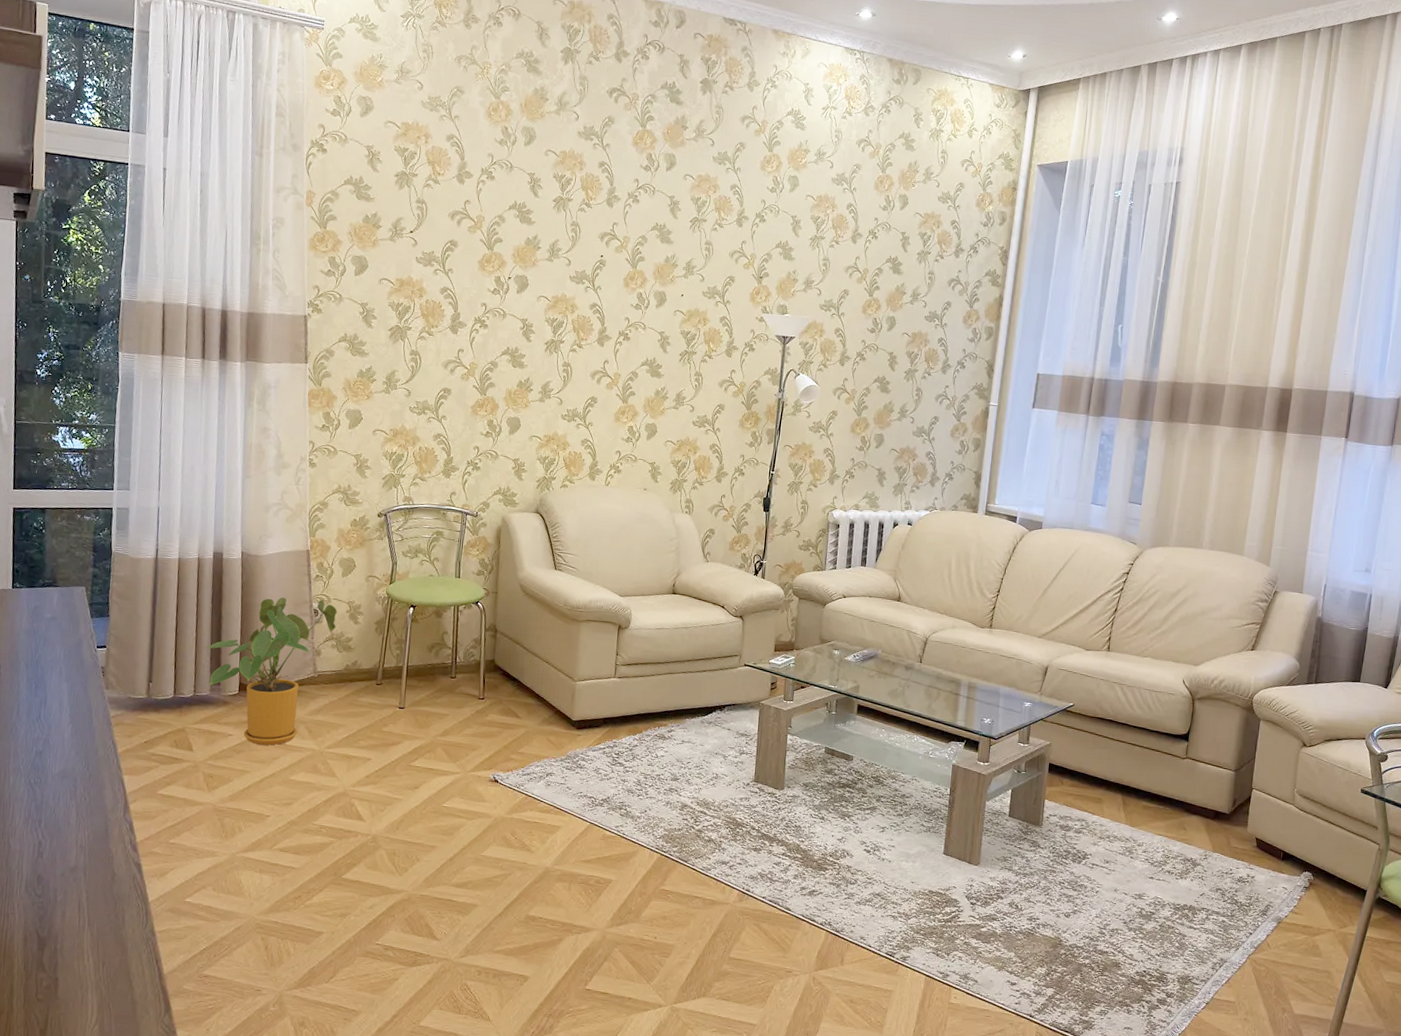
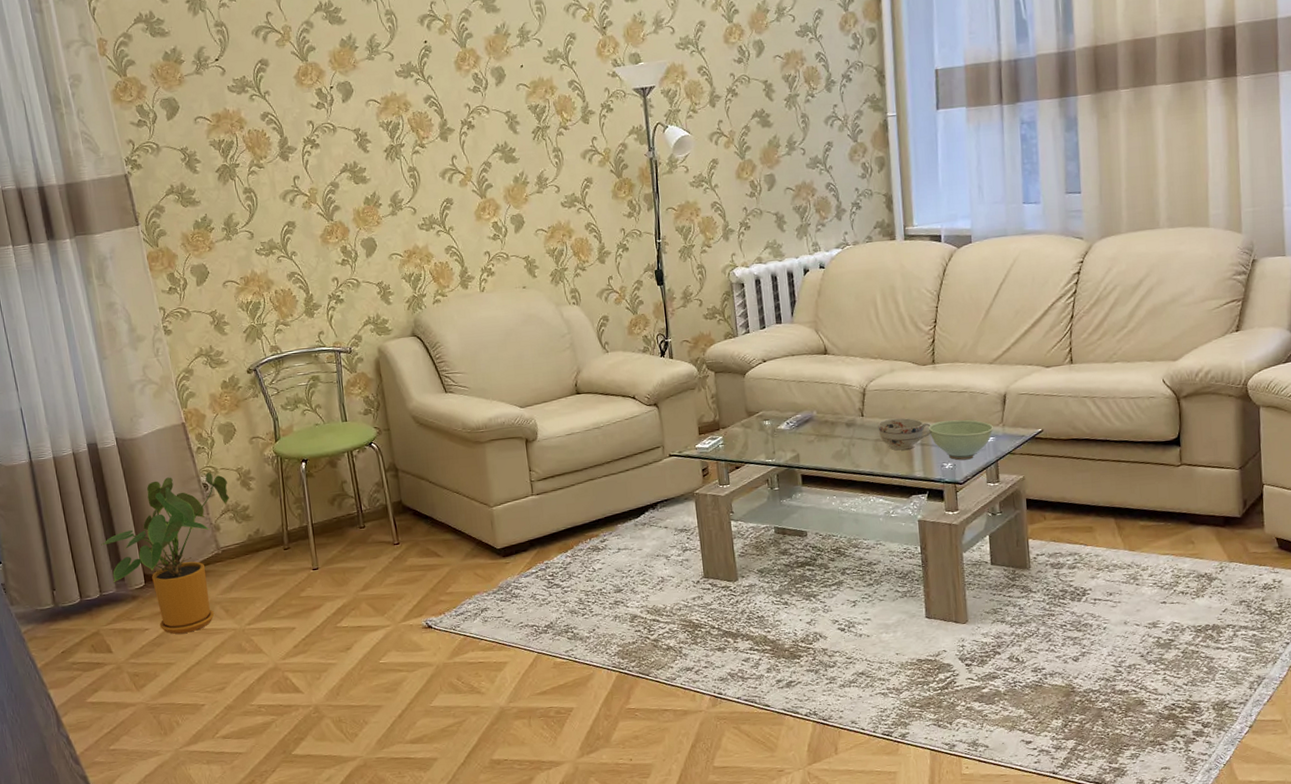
teacup: none [932,669,980,700] -> present [877,417,932,451]
bowl: none [975,680,1033,719] -> present [928,419,994,461]

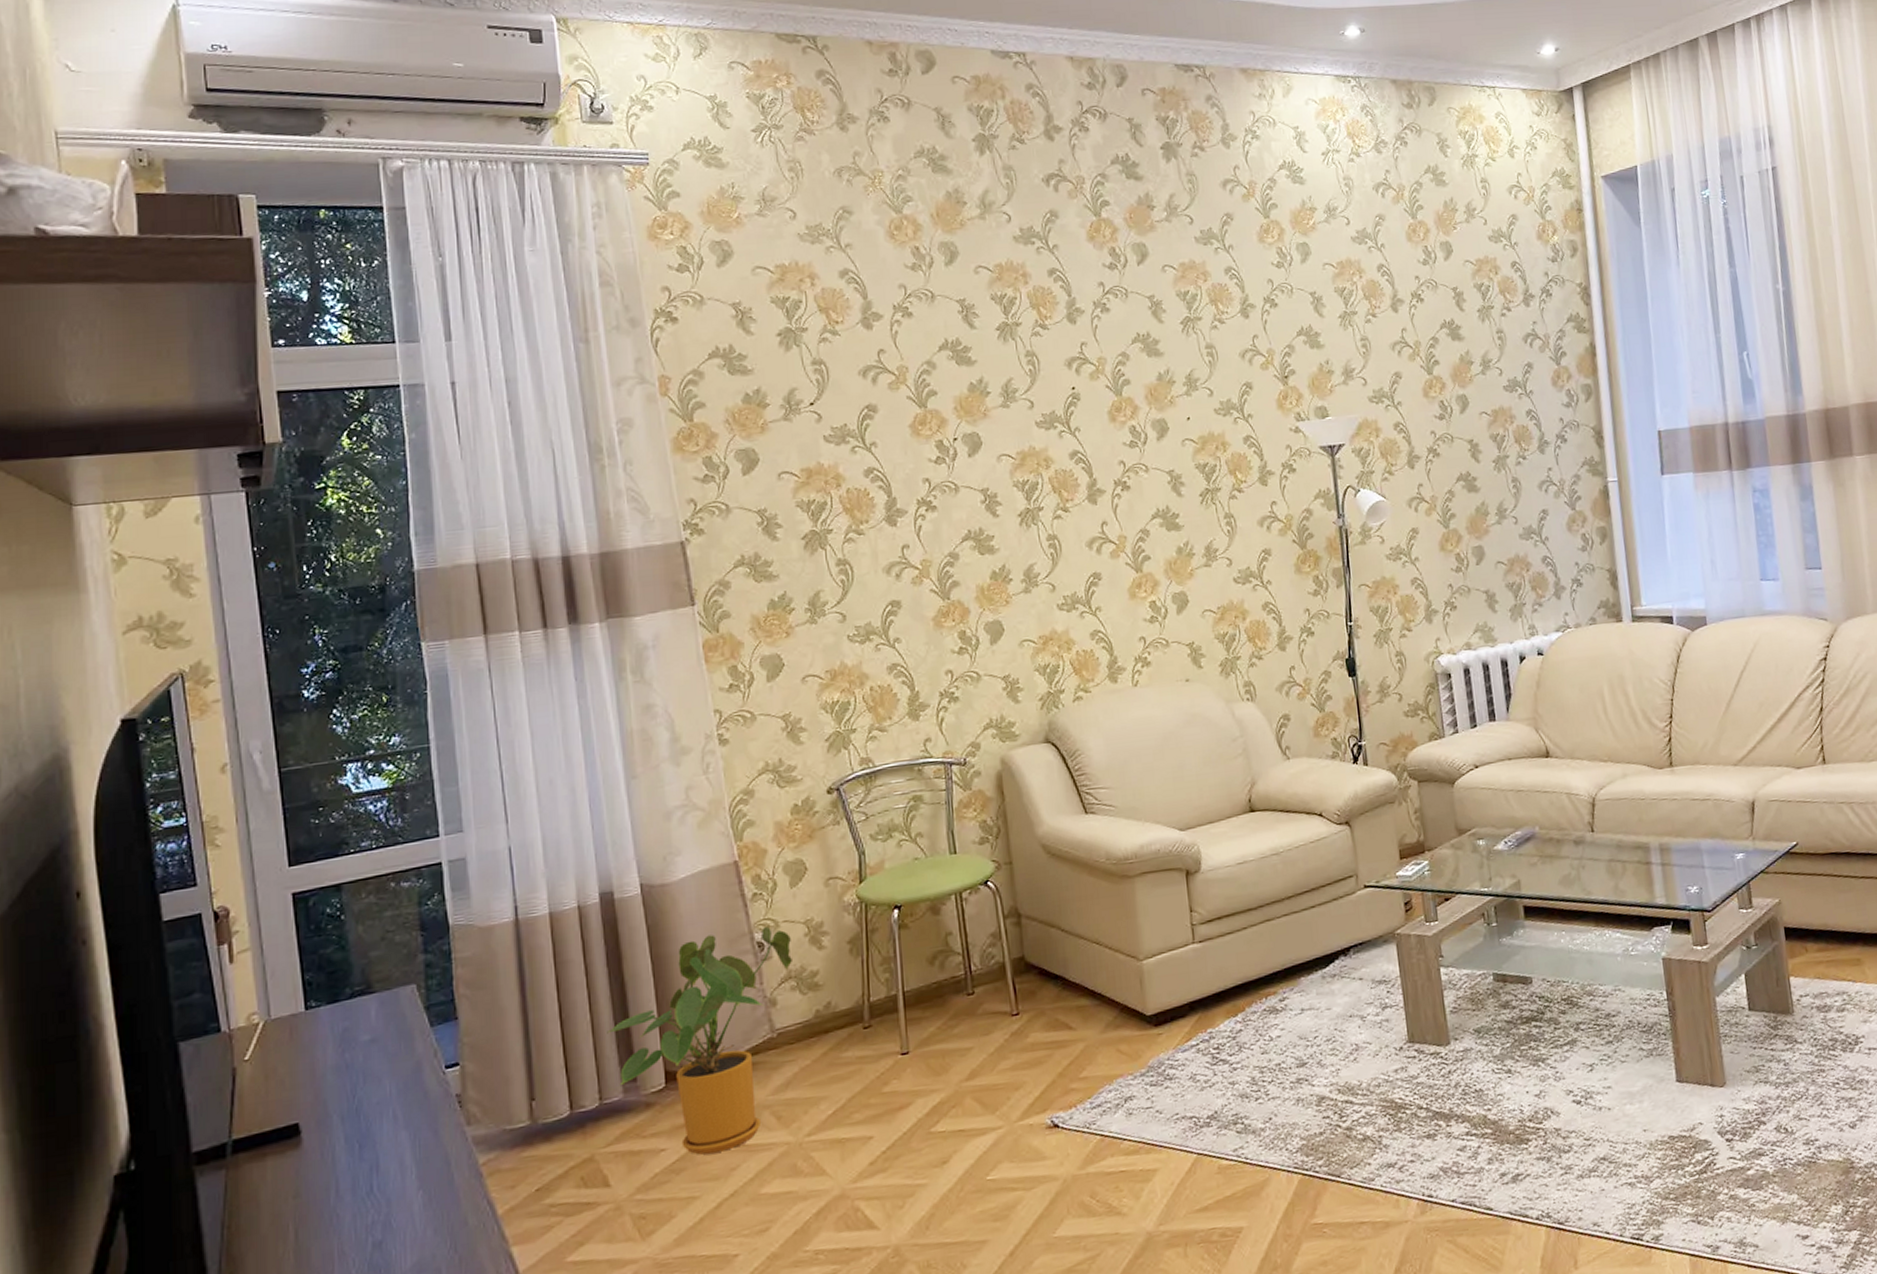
teacup: present [877,417,932,451] -> none [1610,832,1673,873]
bowl: present [928,419,994,461] -> none [1668,832,1743,883]

